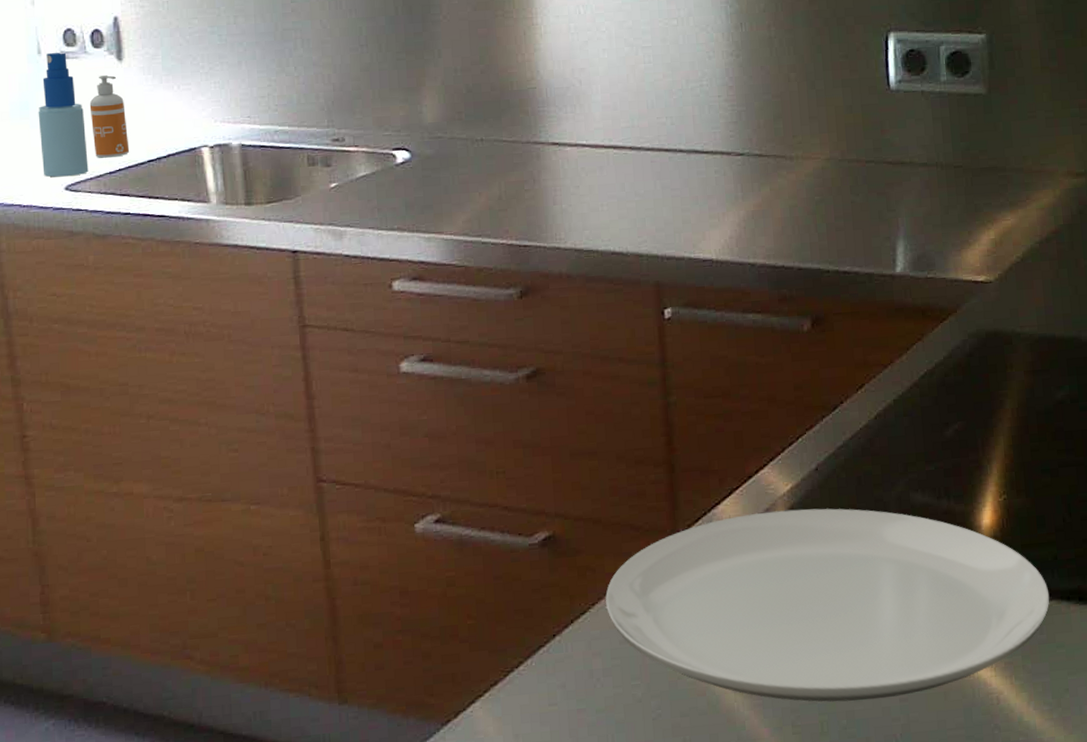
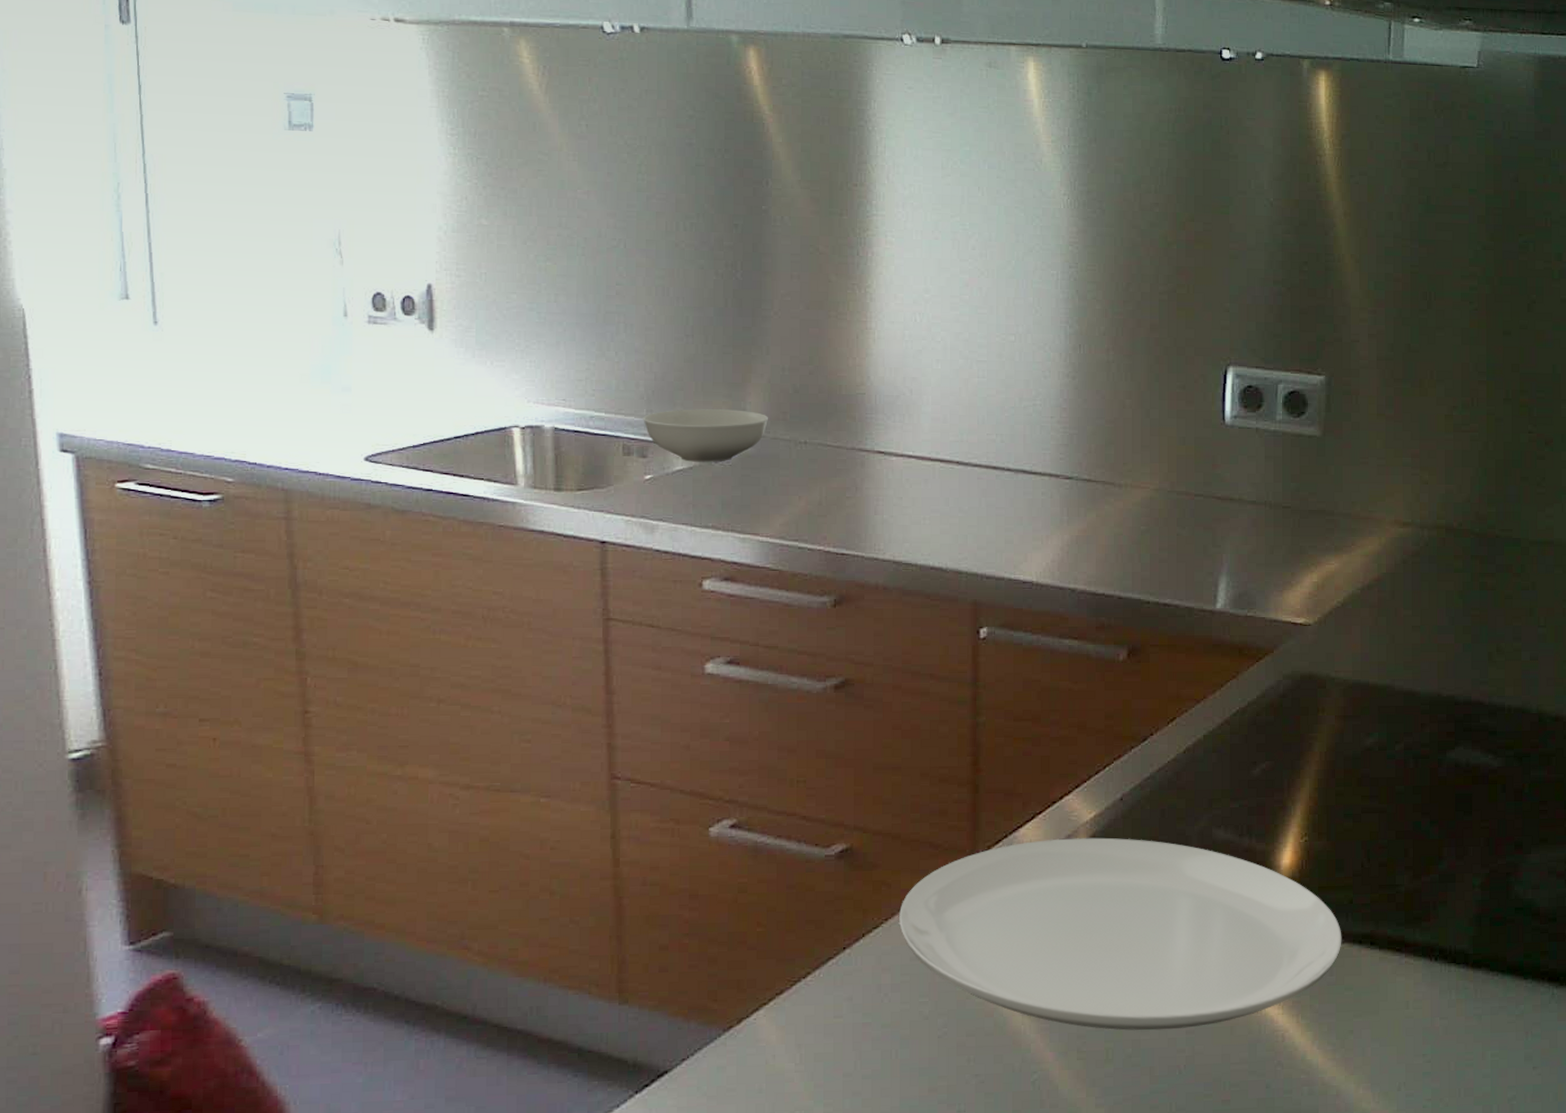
spray bottle: present [38,52,89,177] -> none [340,317,391,447]
soap dispenser: present [89,75,130,158] -> none [396,345,436,431]
bowl: none [324,113,445,167] -> present [643,409,769,462]

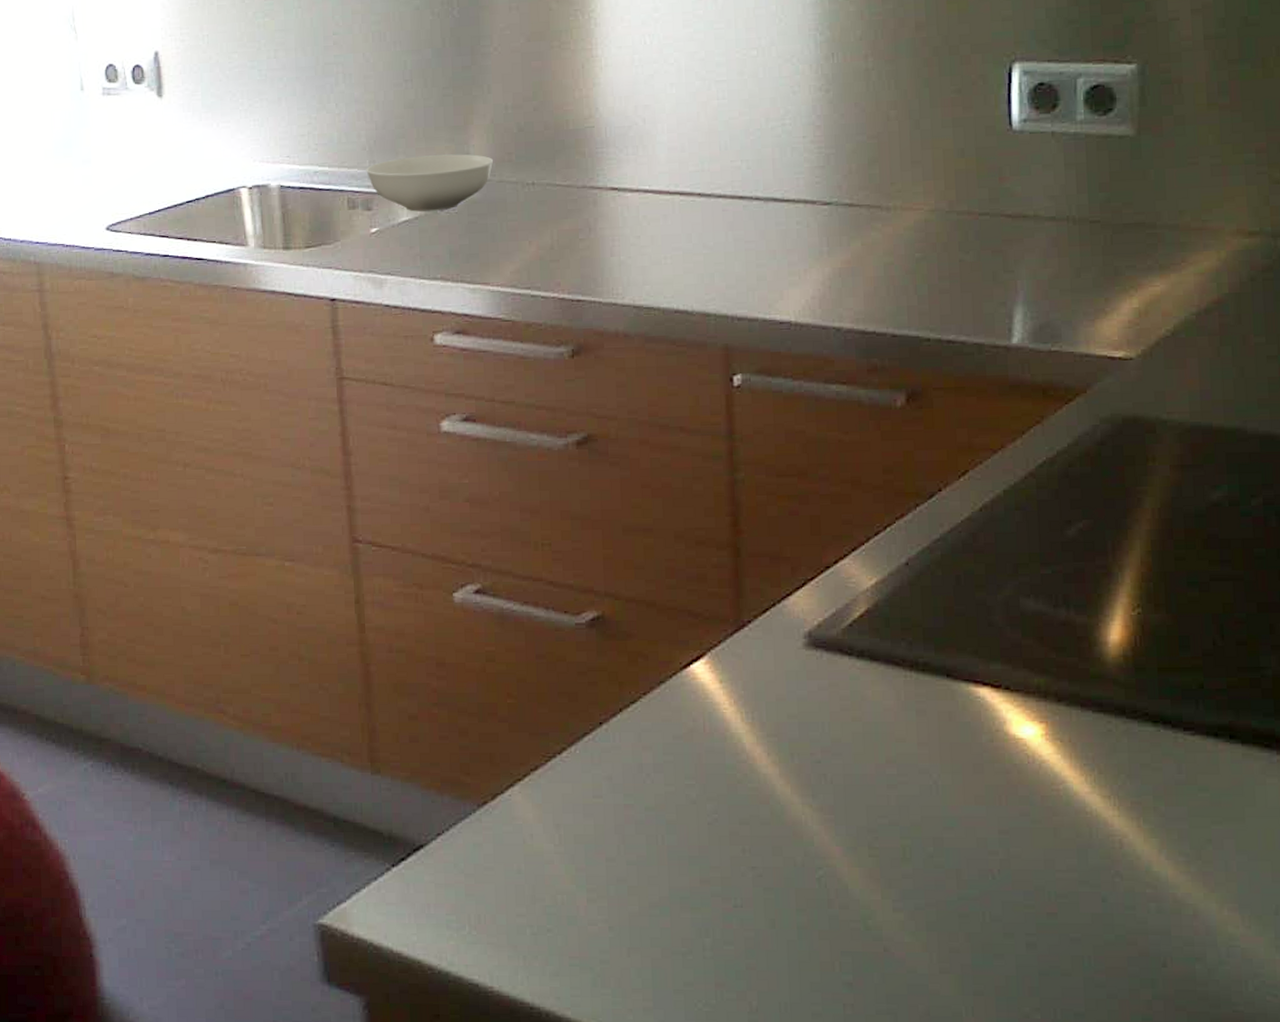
plate: present [899,837,1342,1031] -> none [658,607,1192,828]

